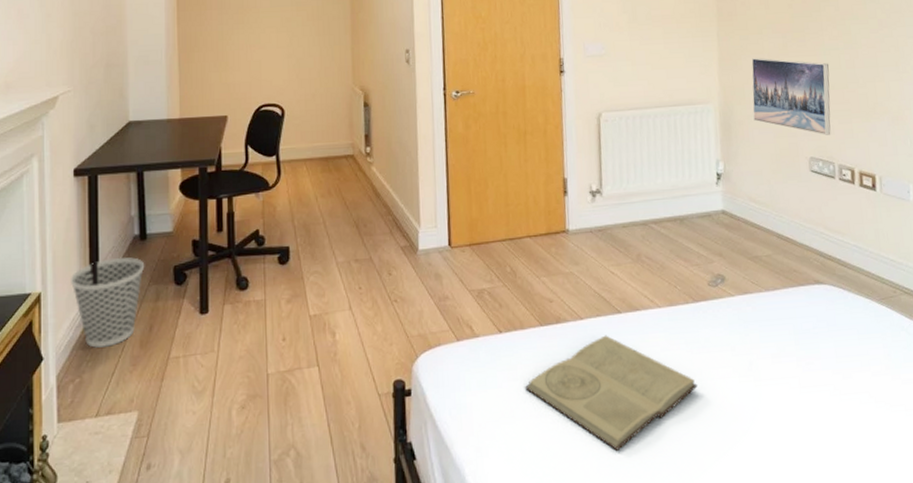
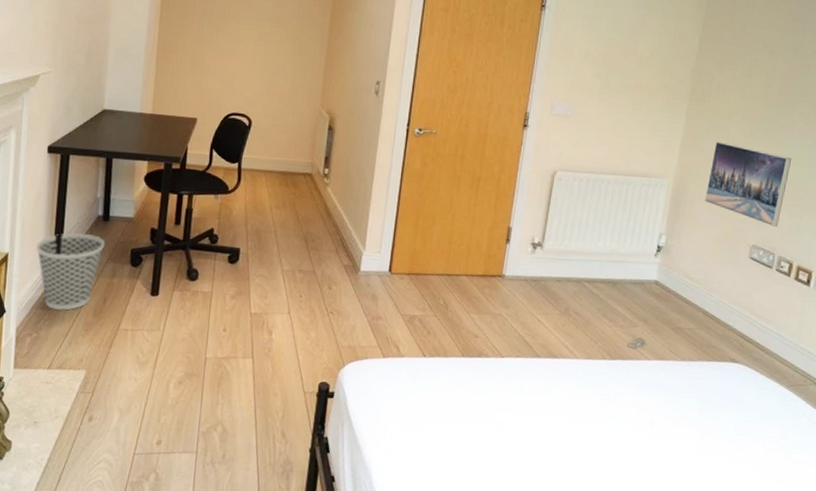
book: present [525,335,698,451] -> none [439,375,599,476]

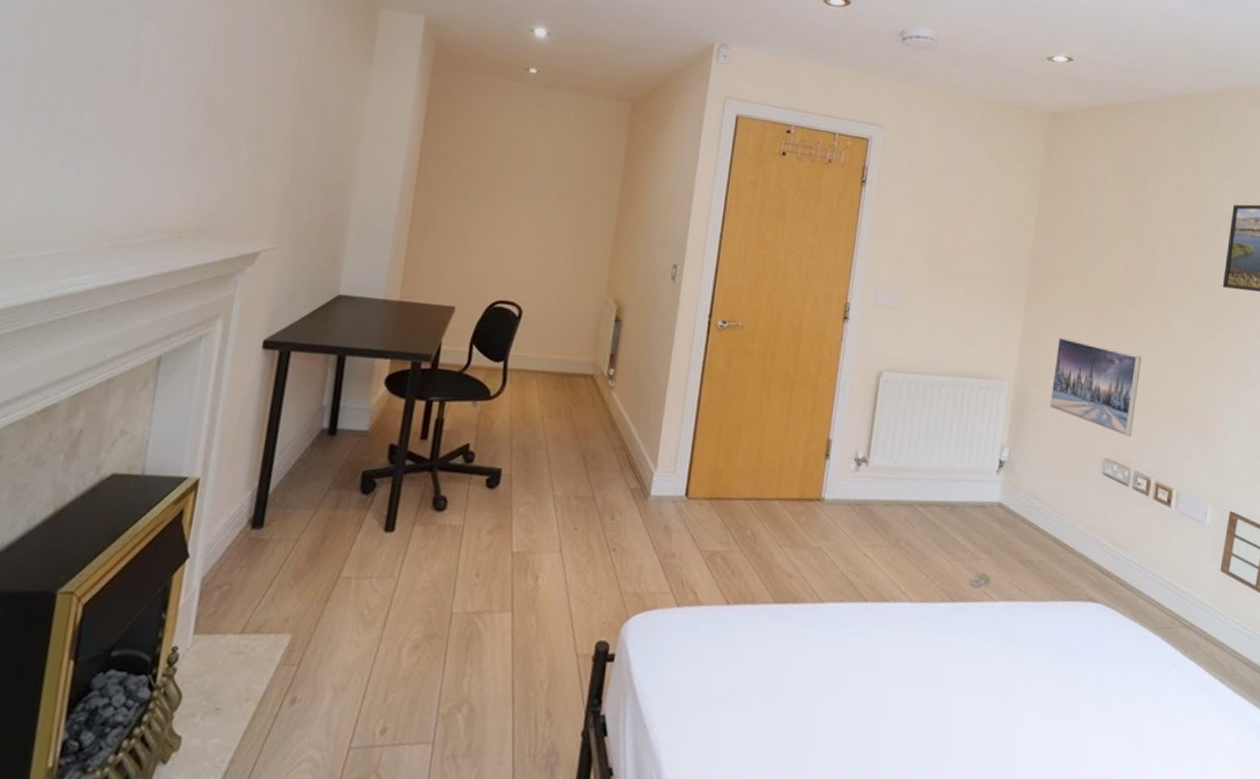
wastebasket: present [35,233,105,311] -> none [236,451,329,554]

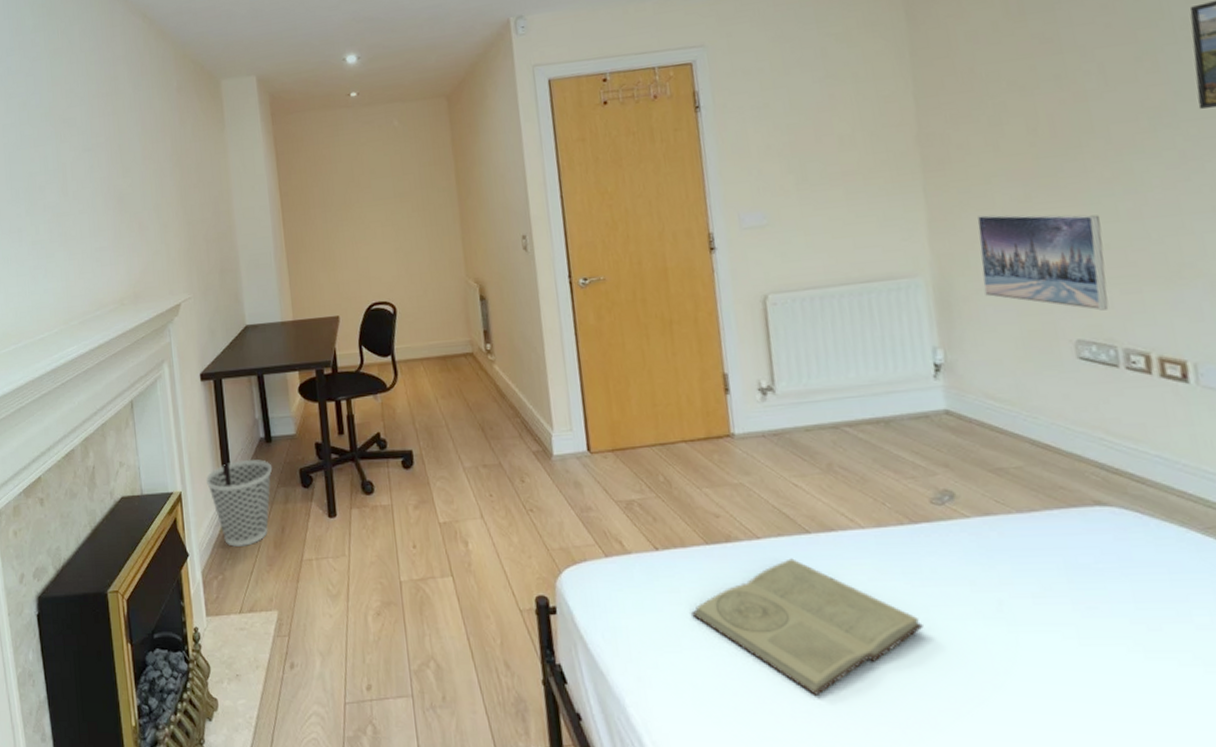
wastebasket: none [236,451,329,554] -> present [205,459,273,547]
book: none [745,624,940,758] -> present [691,558,924,695]

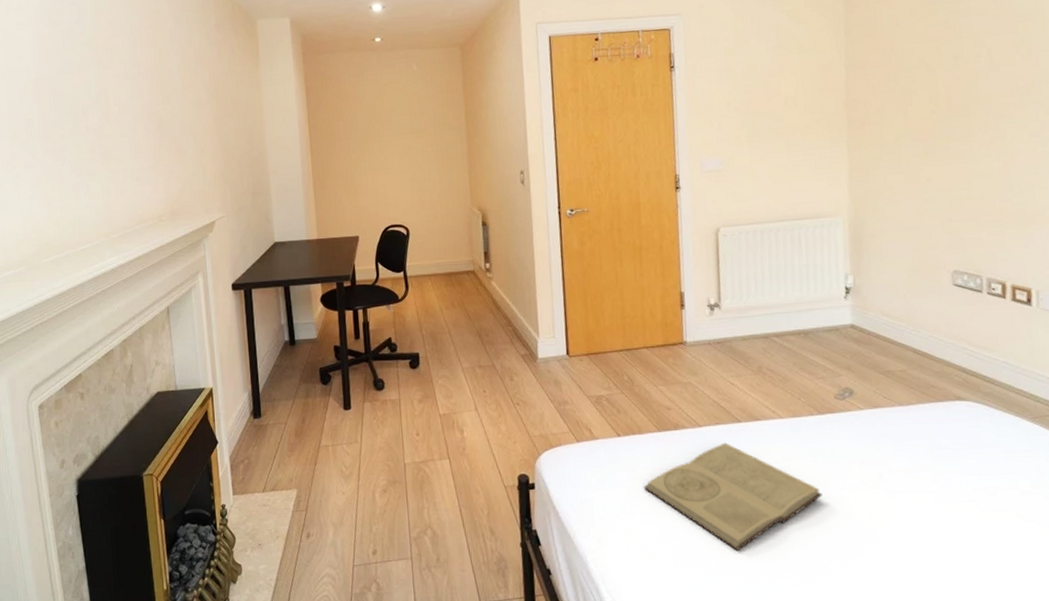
wastebasket: present [205,459,273,547] -> none [235,360,296,435]
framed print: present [976,214,1109,311] -> none [886,168,979,248]

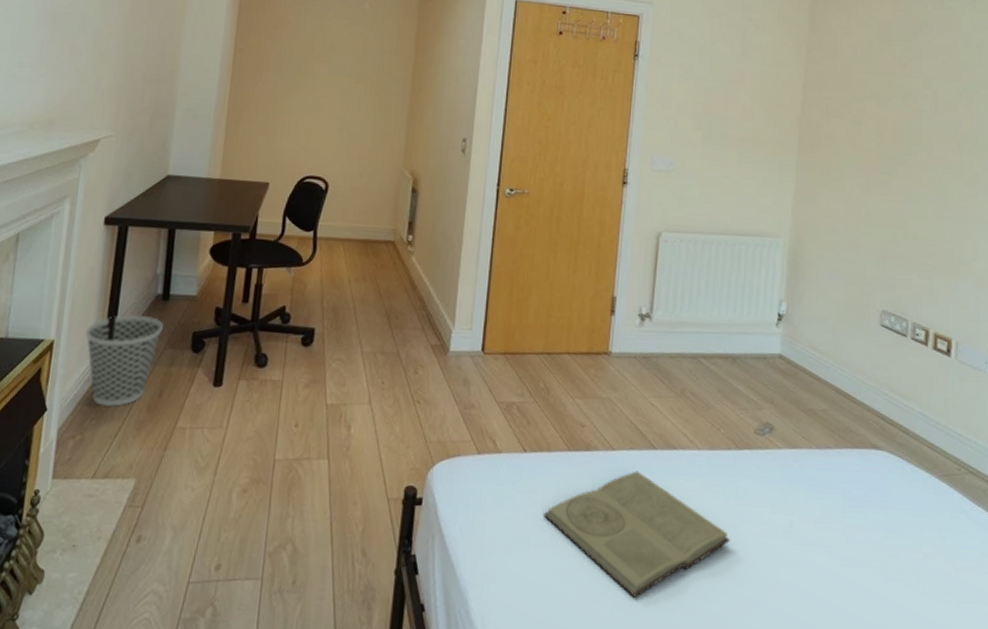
wastebasket: none [235,360,296,435] -> present [85,315,164,407]

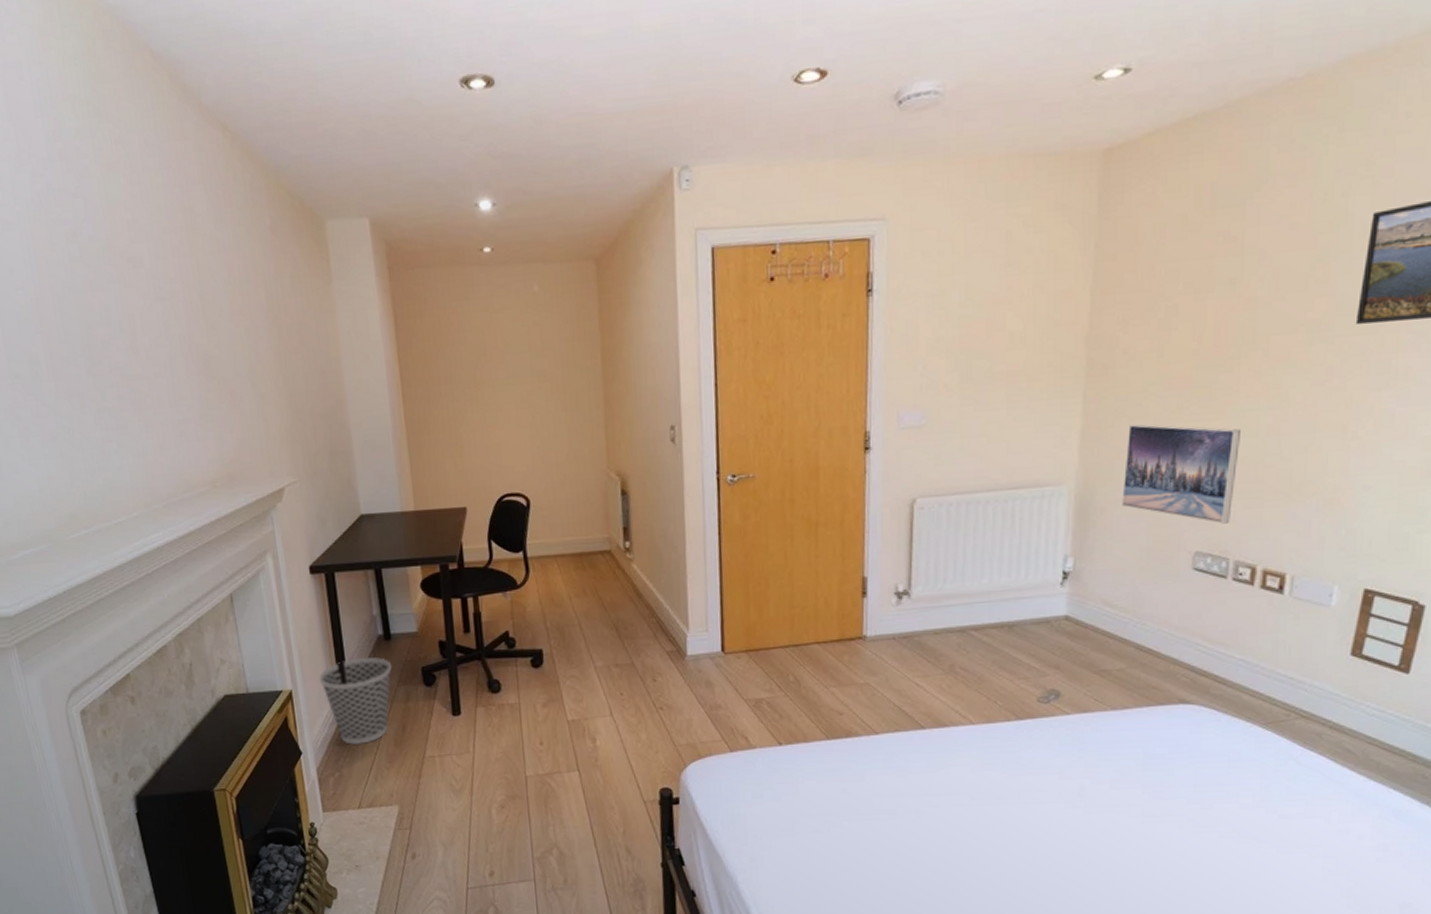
book: present [544,471,730,598] -> none [807,751,1013,869]
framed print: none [825,196,915,289] -> present [1122,424,1242,524]

